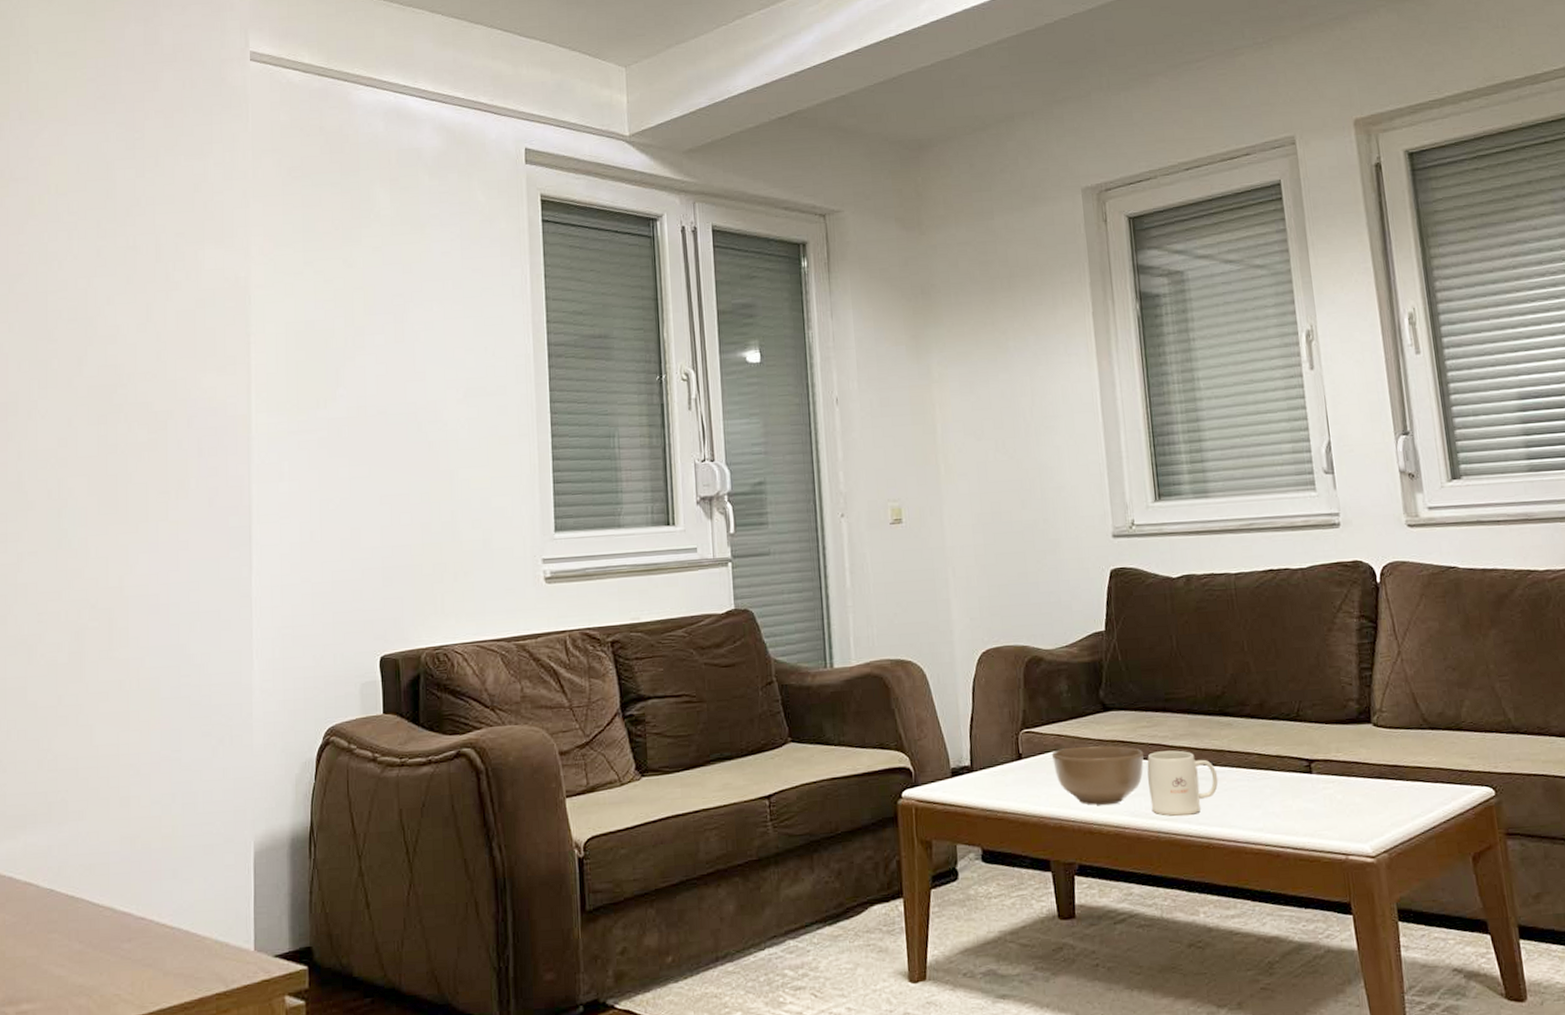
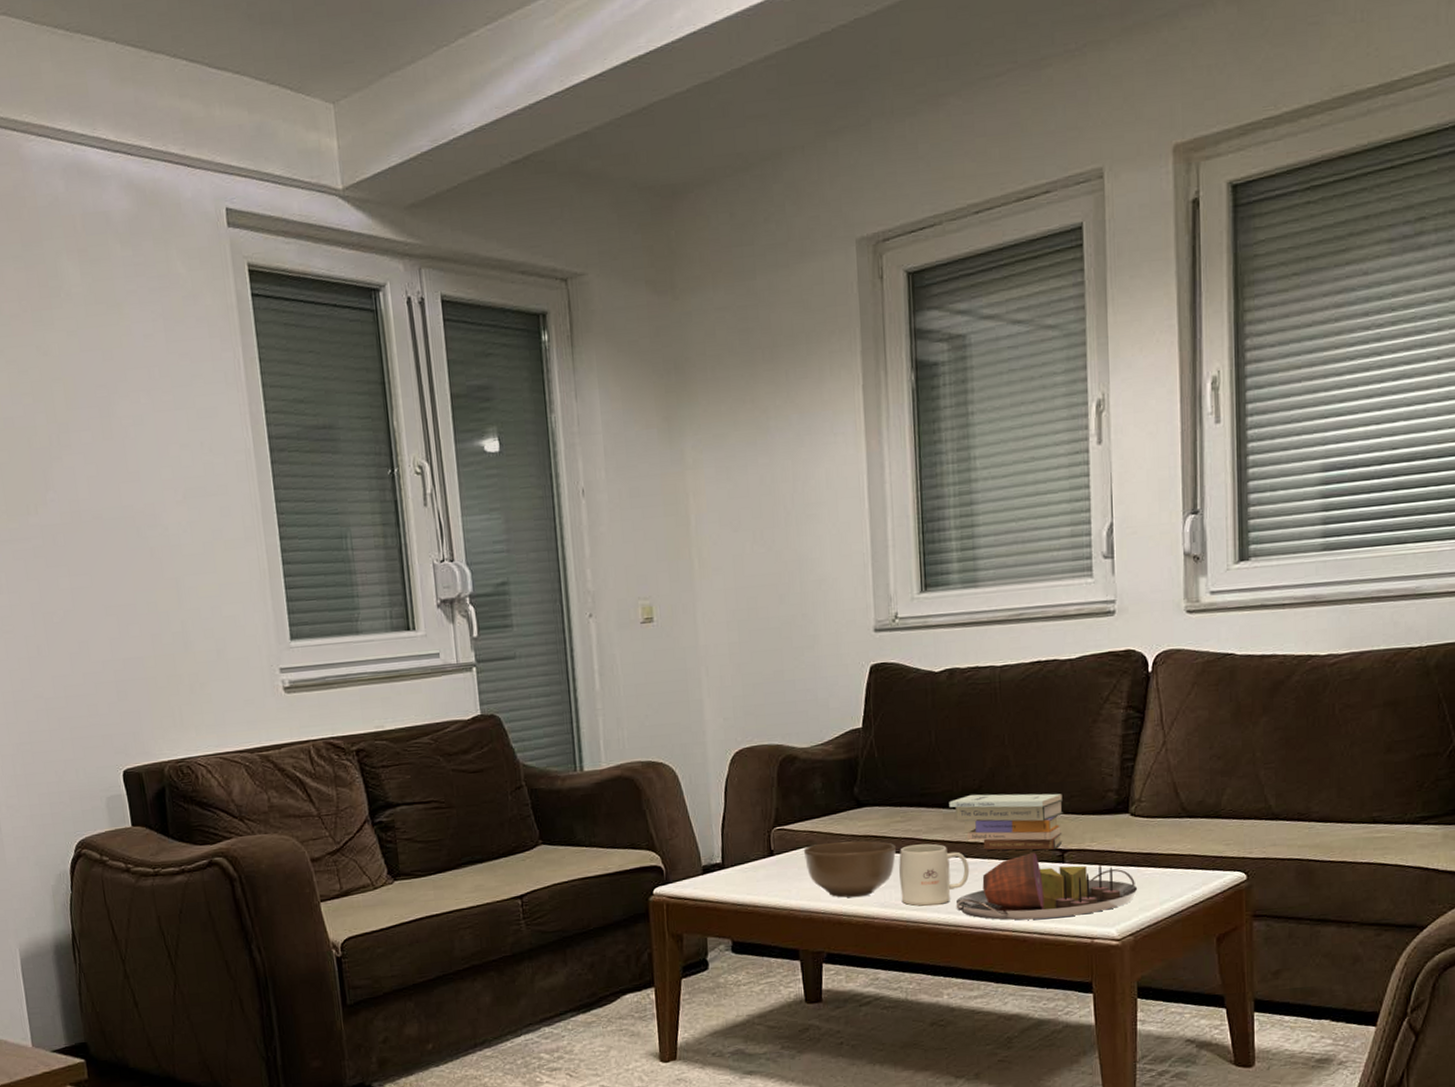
books: none [1193,700,1309,760] -> present [949,793,1063,851]
serving tray: none [1206,762,1388,834] -> present [955,852,1138,920]

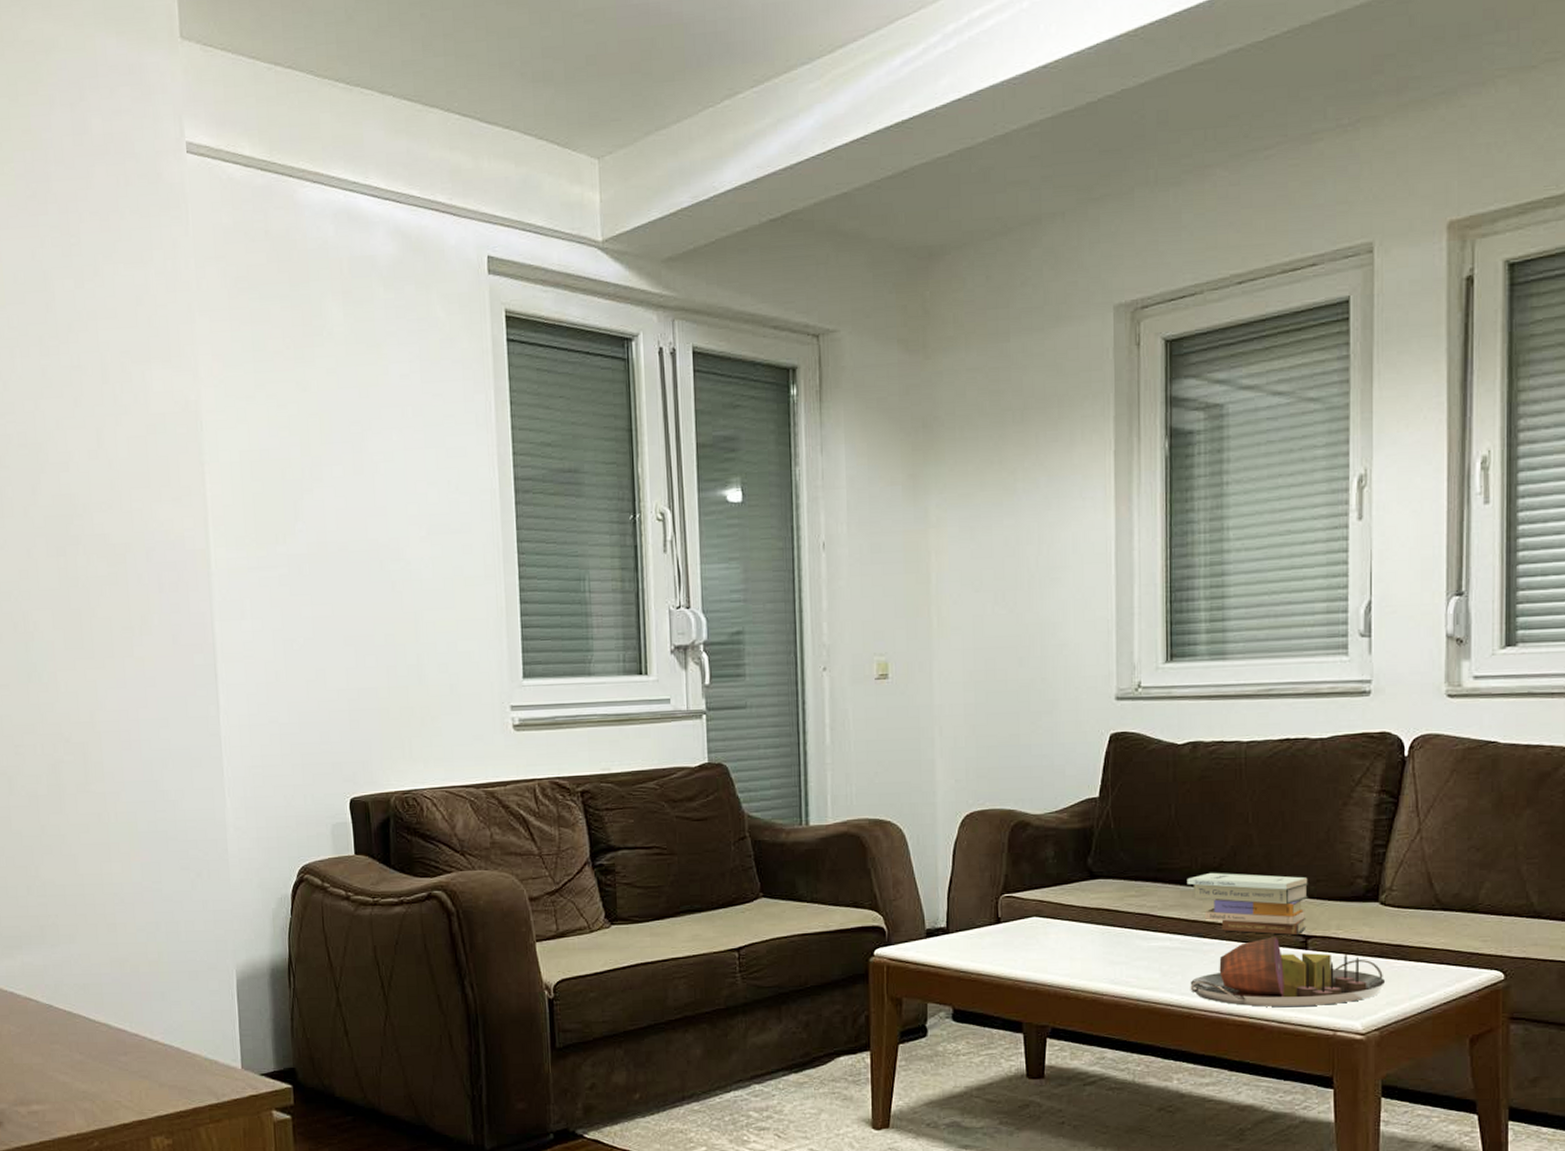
bowl: present [803,840,897,898] -> none [1031,913,1130,971]
mug: present [899,843,970,907] -> none [1132,921,1206,986]

